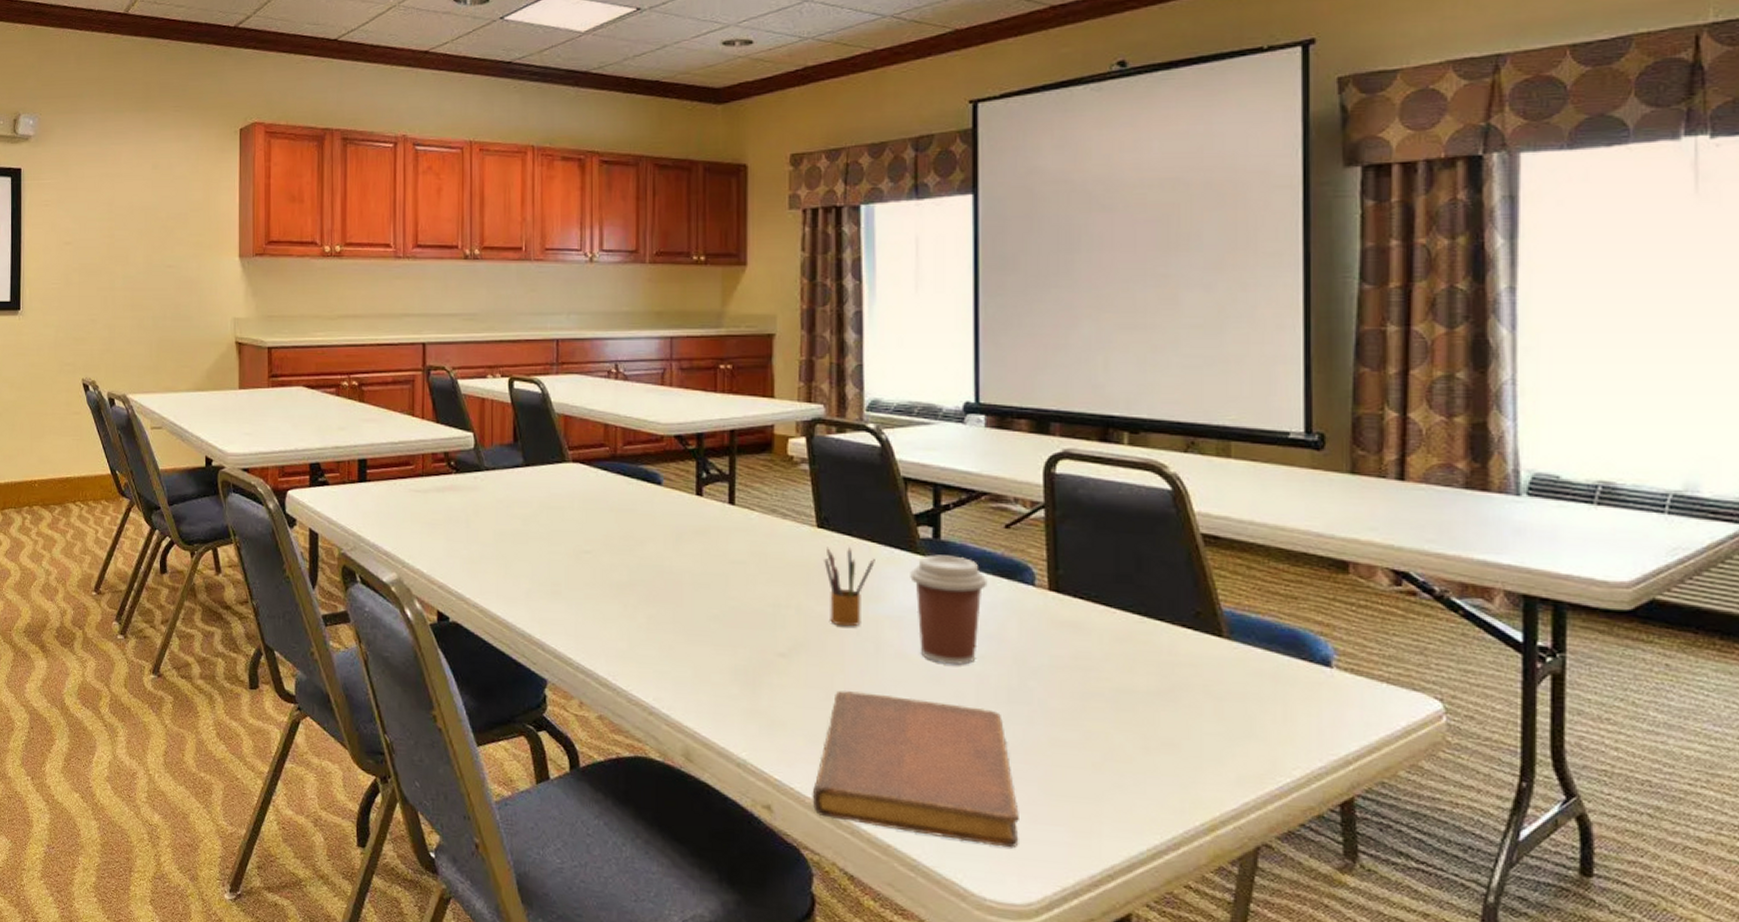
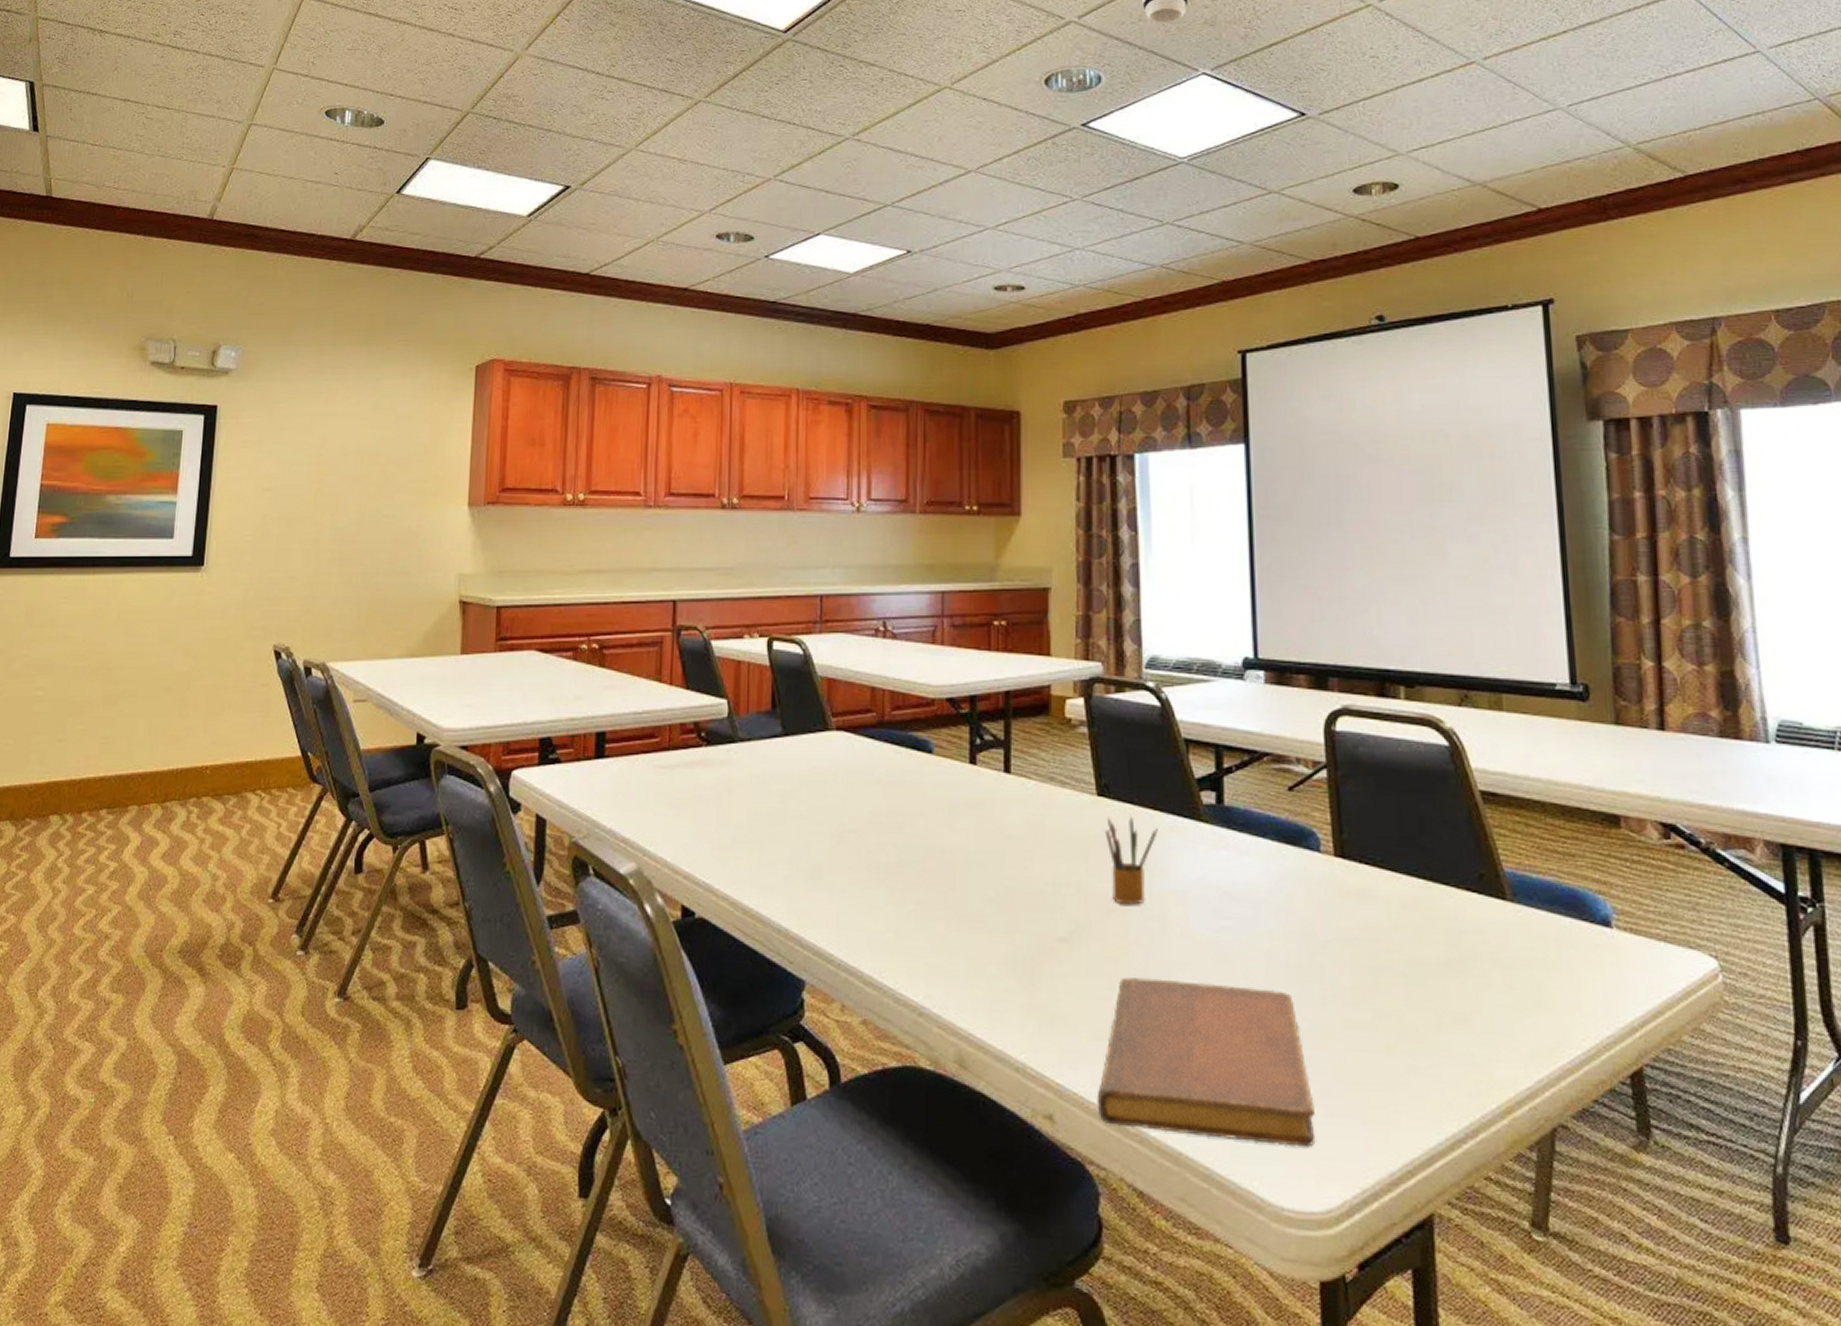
coffee cup: present [910,554,988,665] -> none [1194,822,1273,942]

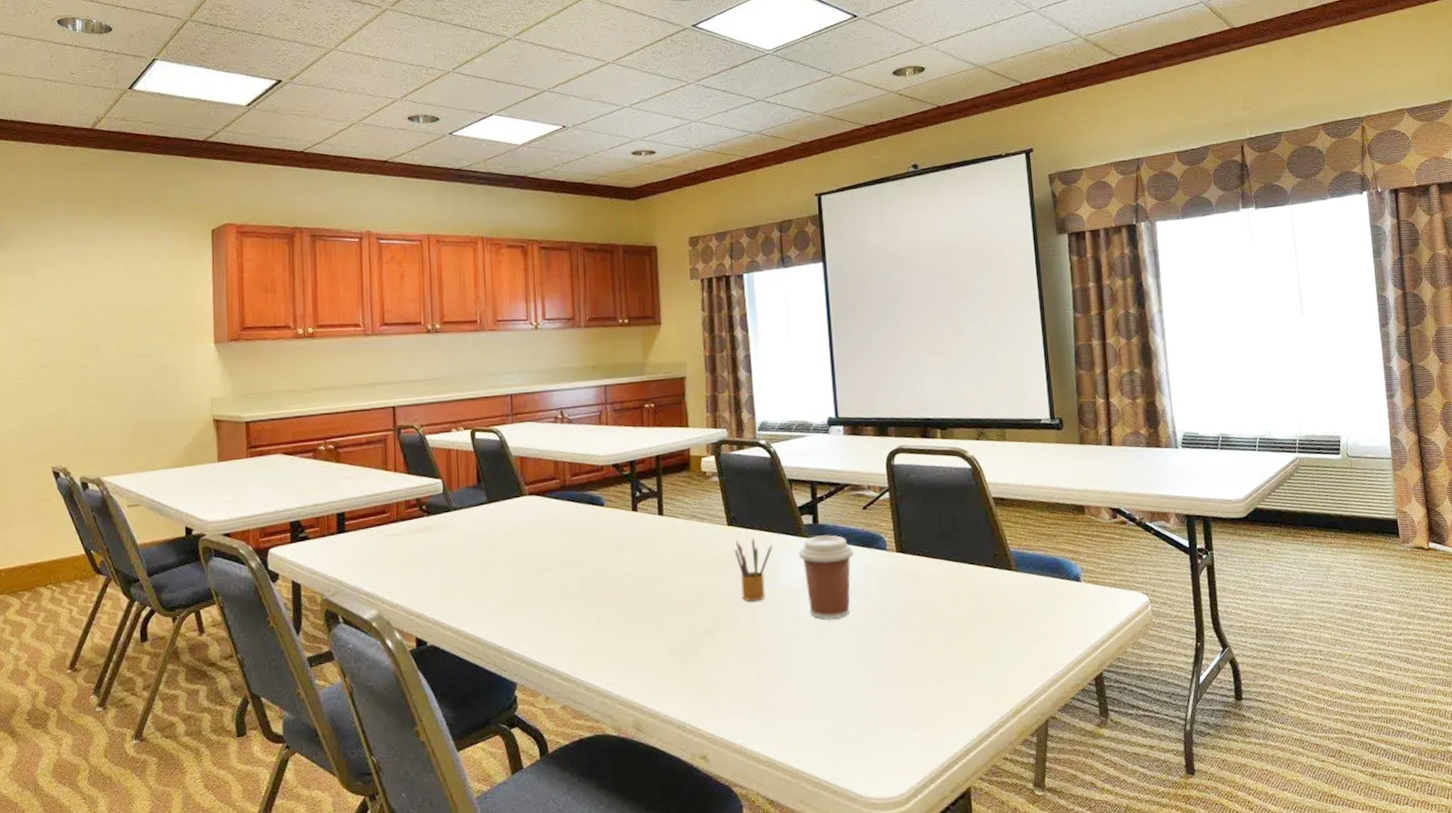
notebook: present [1097,977,1316,1148] -> none [737,649,891,757]
coffee cup: none [1194,822,1273,942] -> present [798,535,854,619]

